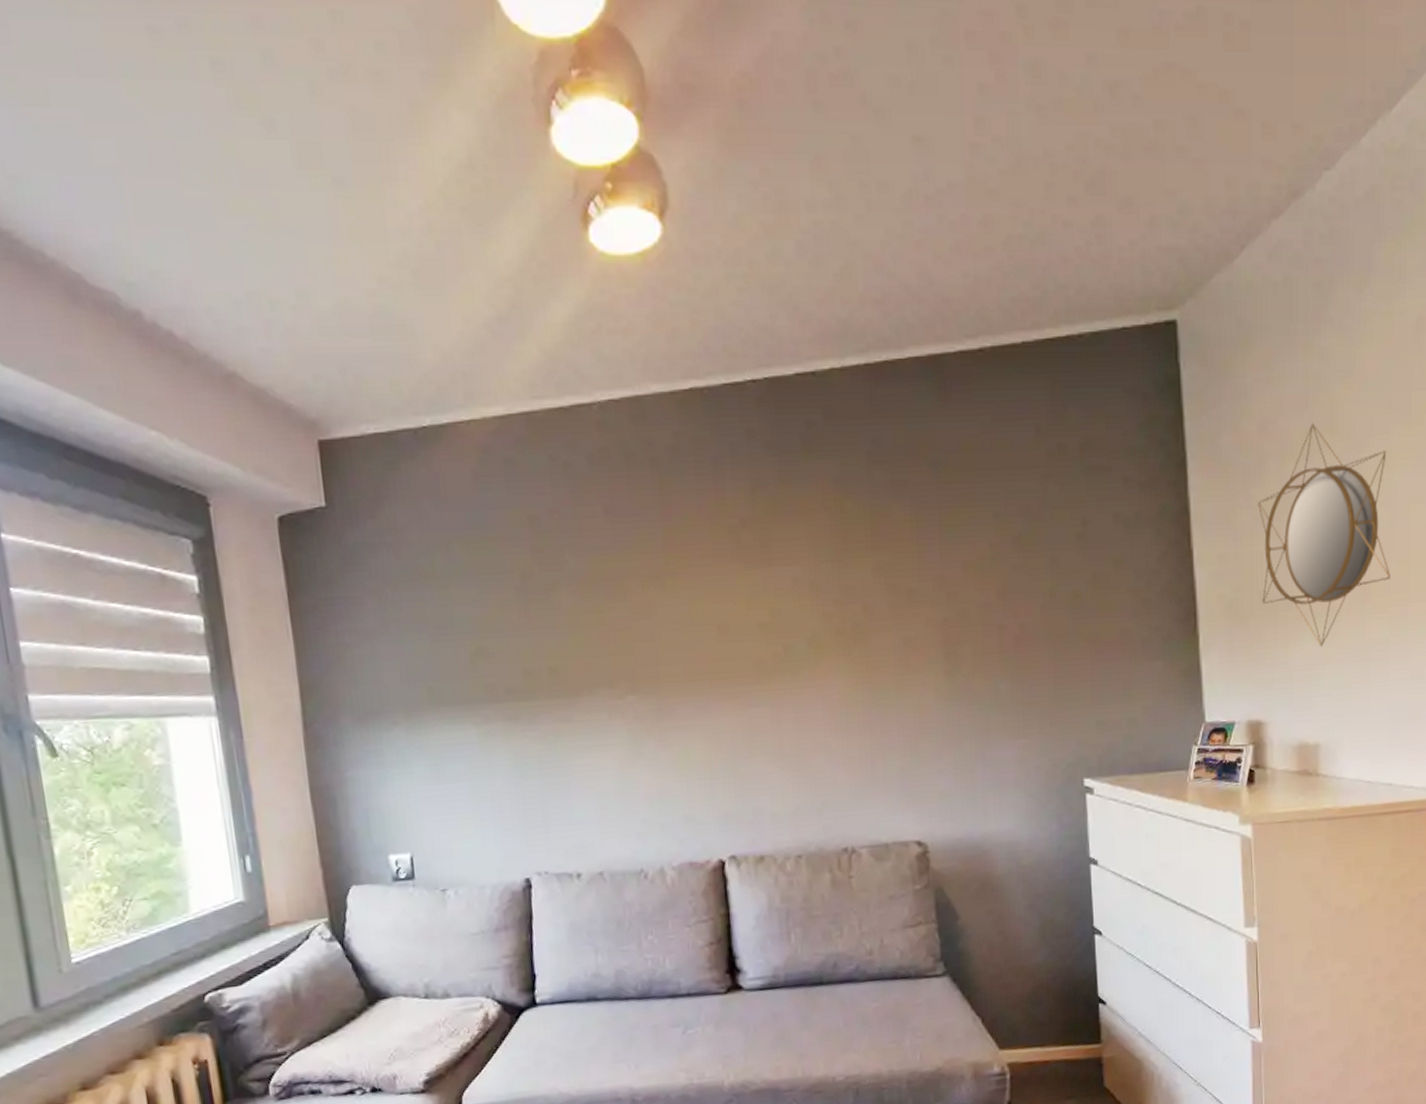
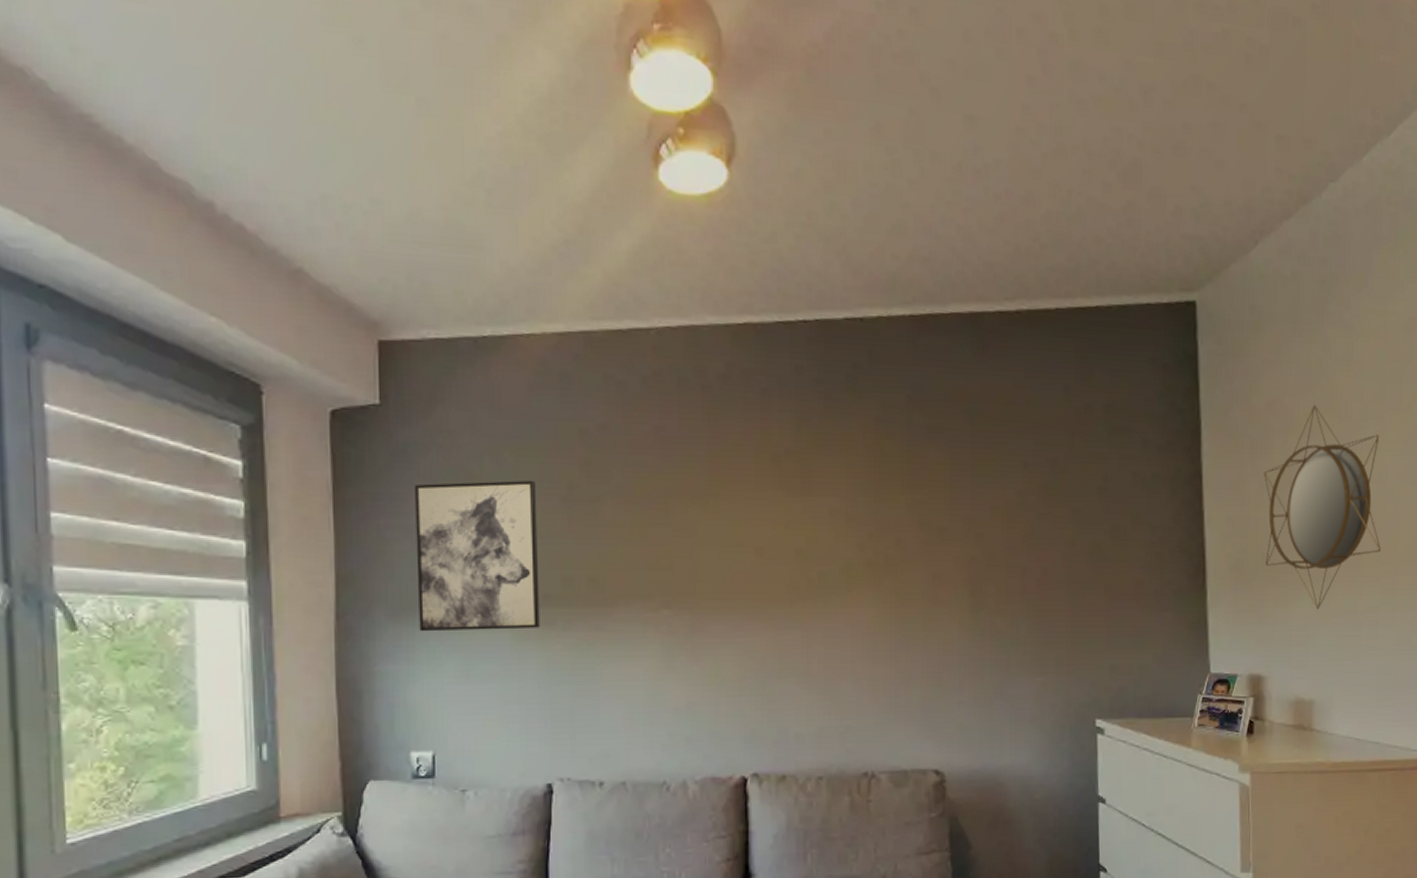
wall art: none [368,574,505,735] -> present [415,481,540,632]

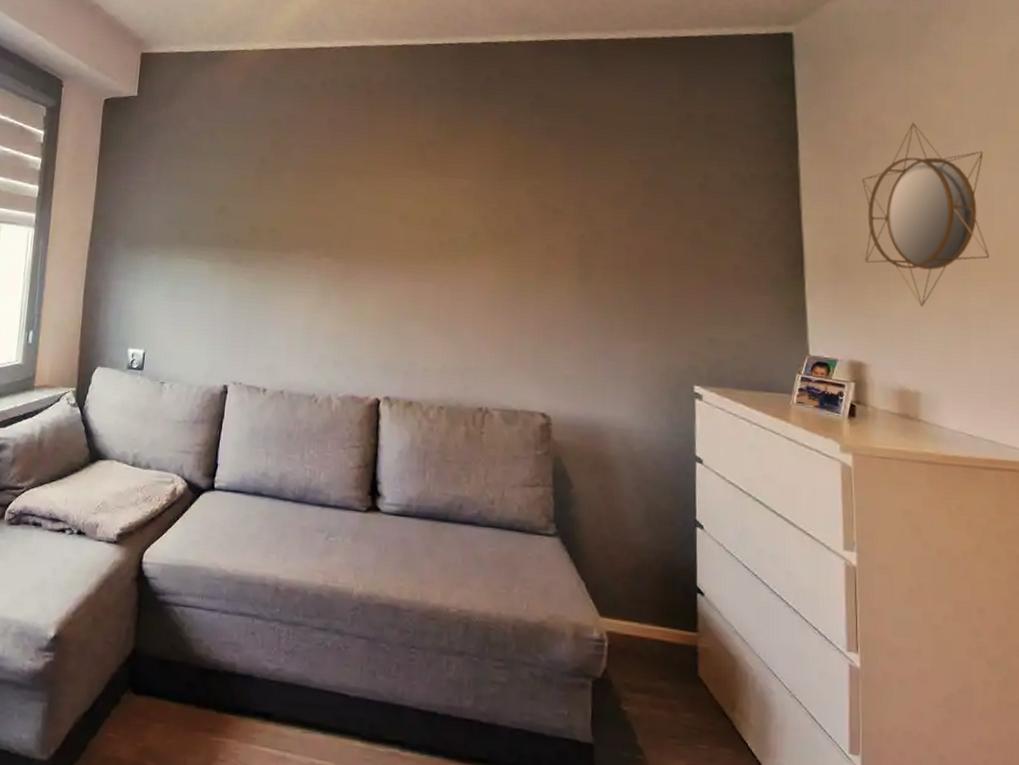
wall art: present [415,481,540,632] -> none [145,153,238,264]

